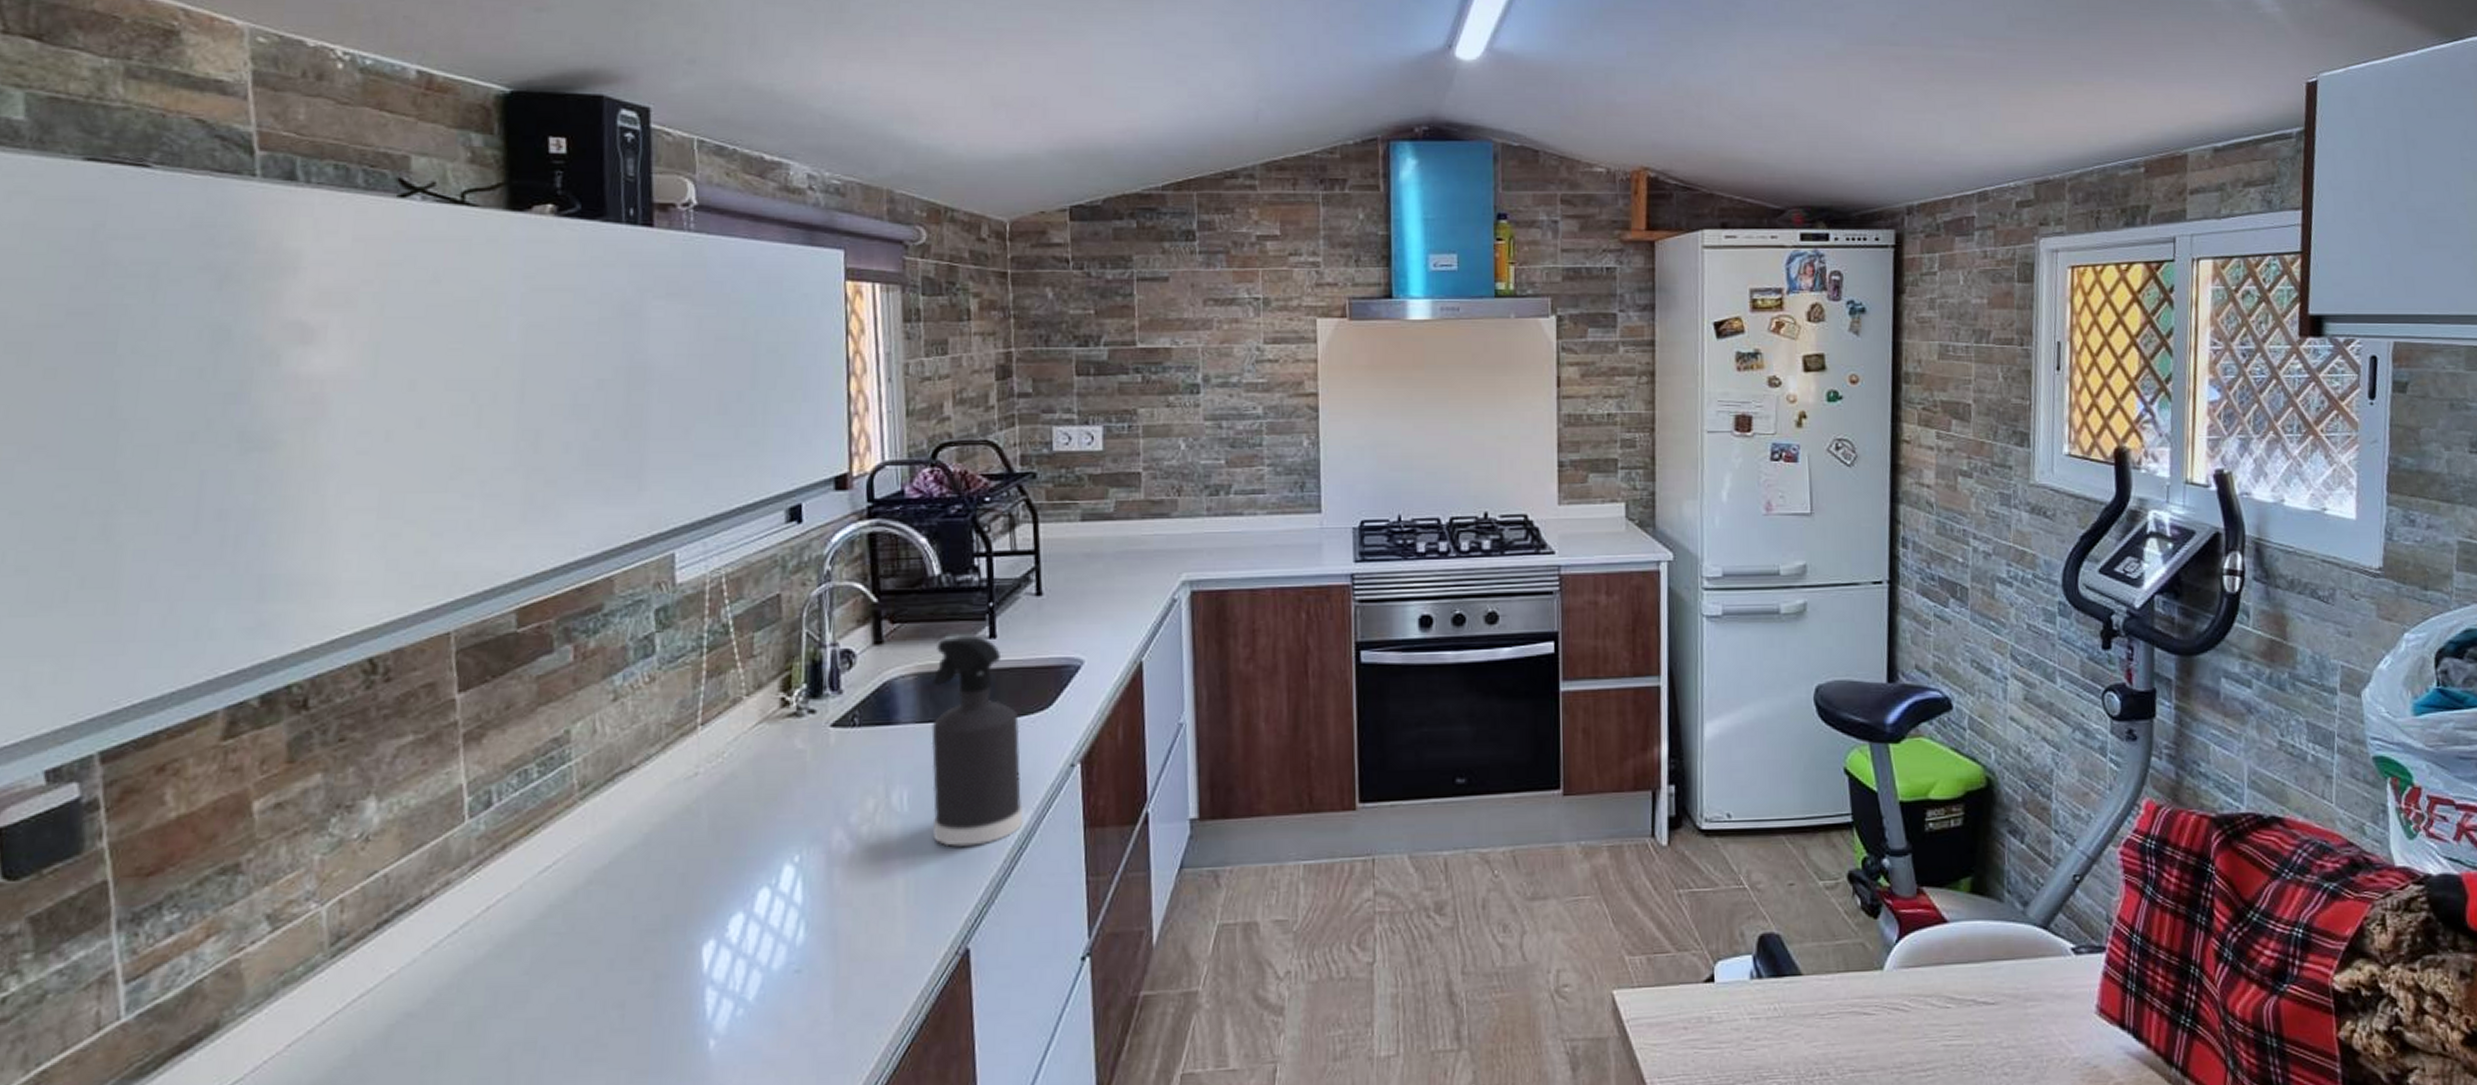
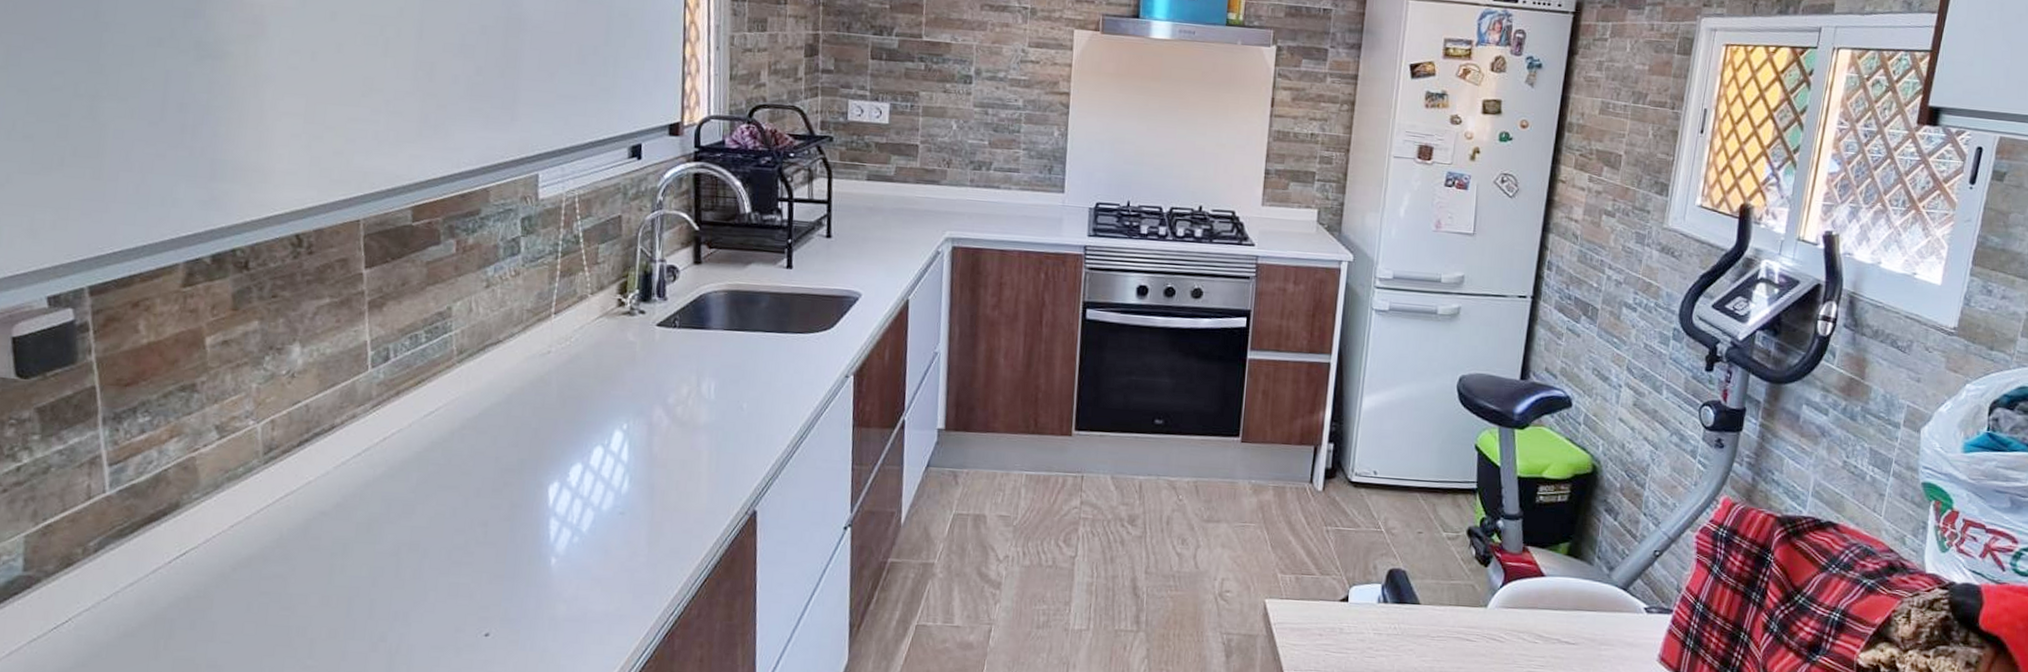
spray bottle: present [931,635,1024,847] -> none [733,263,807,432]

